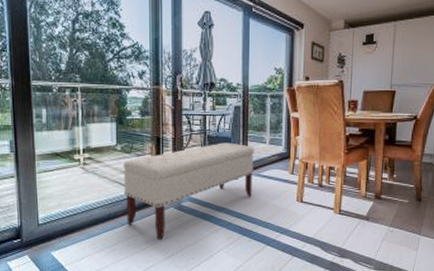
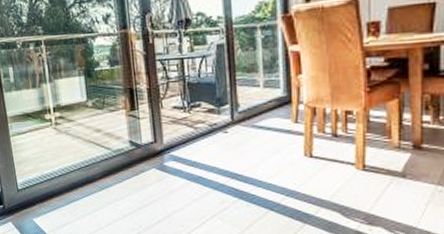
bench: present [123,142,255,240] -> none [96,89,247,205]

